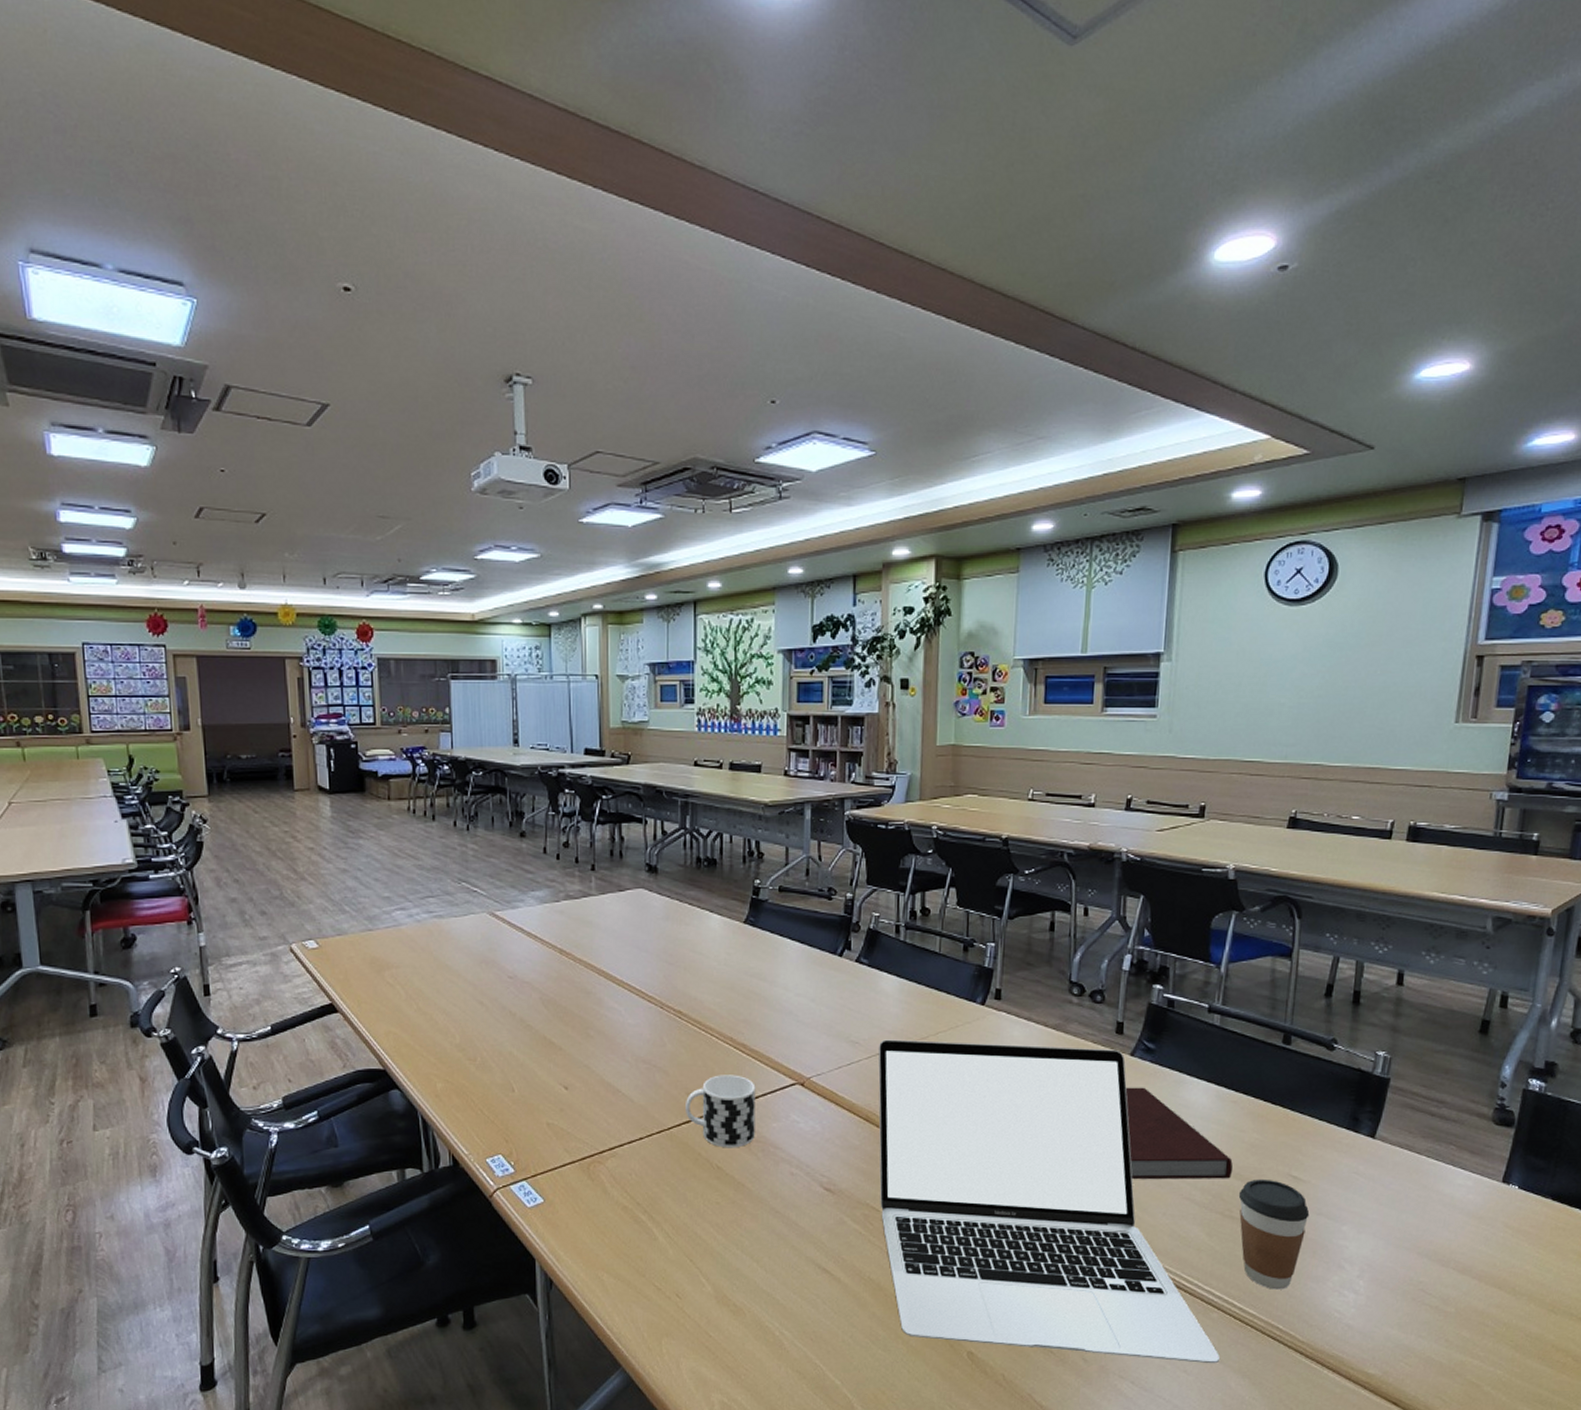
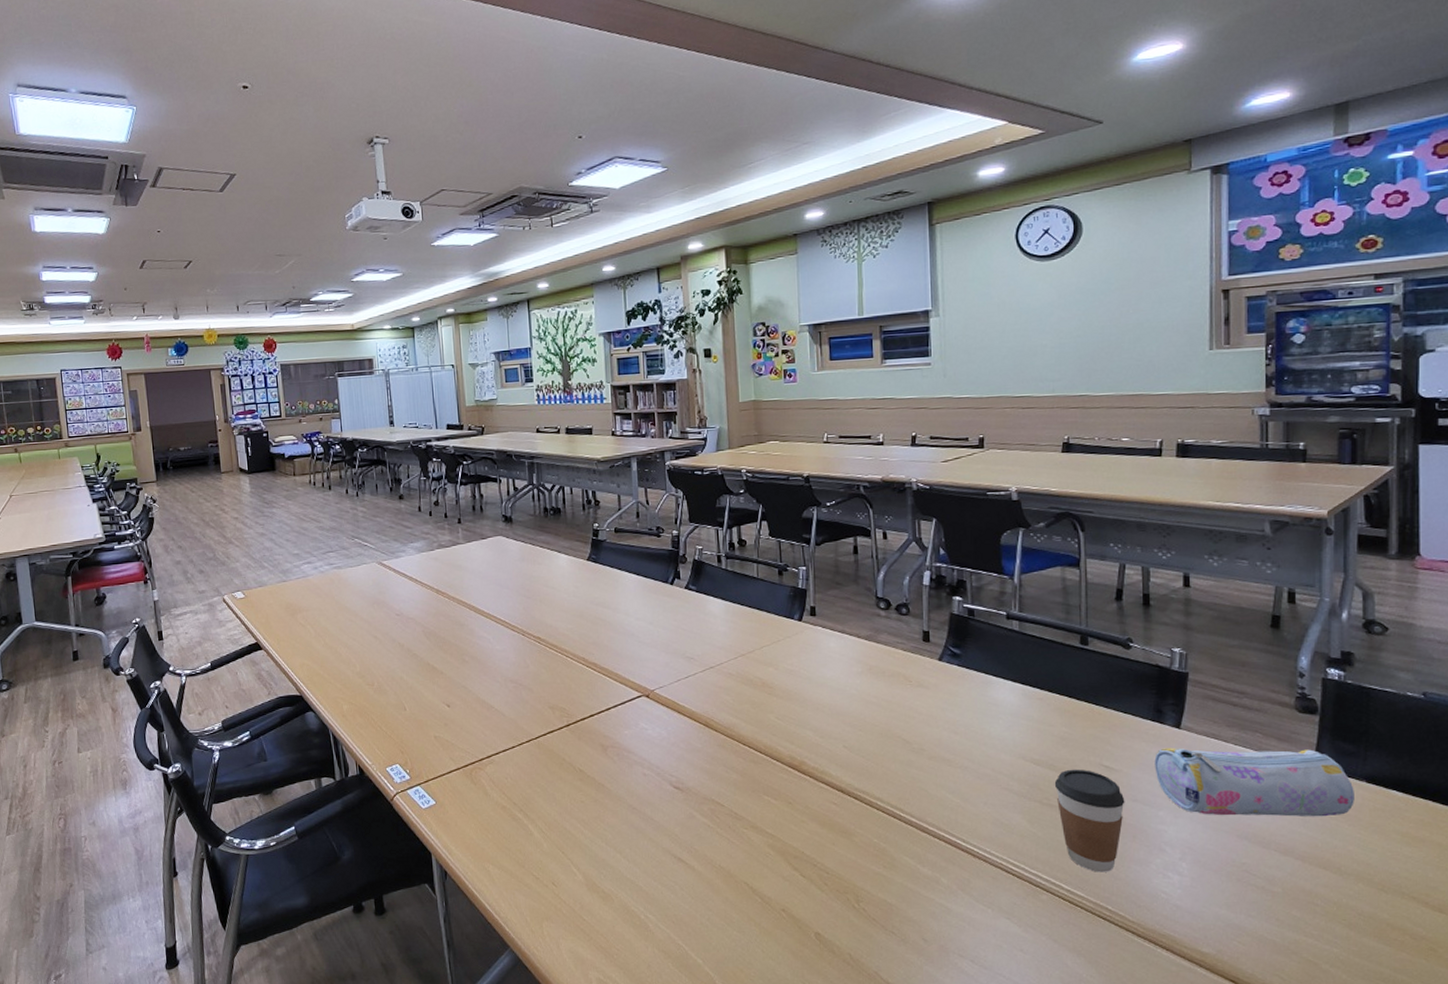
cup: present [686,1075,756,1148] -> none [549,690,610,754]
laptop: present [878,1039,1220,1364] -> none [711,654,1053,943]
notebook: present [1125,1087,1233,1180] -> none [937,688,1046,772]
pencil case: none [1343,1158,1539,1235] -> present [1154,747,1354,817]

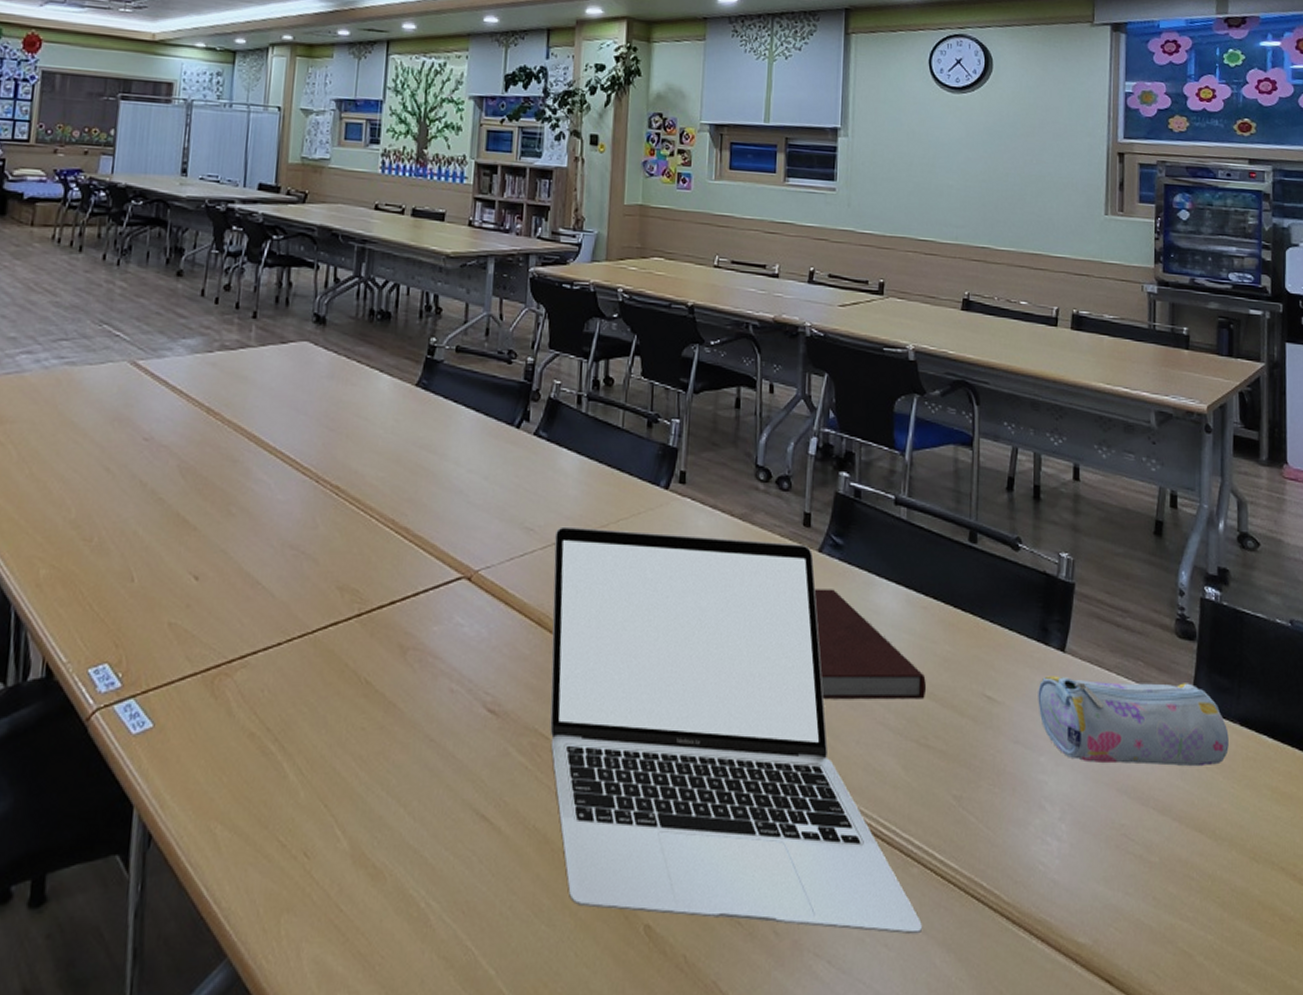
laptop: none [711,654,1053,943] -> present [550,526,922,935]
notebook: none [937,688,1046,772] -> present [814,589,926,700]
coffee cup: present [1054,769,1125,872] -> none [933,699,1006,837]

